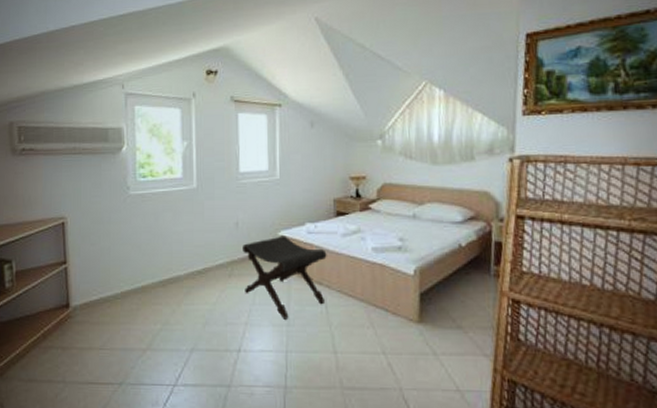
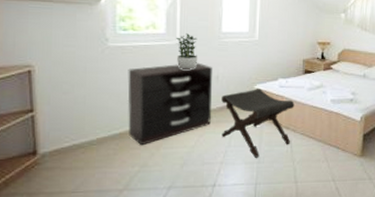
dresser: none [148,207,232,301] -> present [127,62,212,146]
potted plant: none [192,176,216,216] -> present [175,33,198,69]

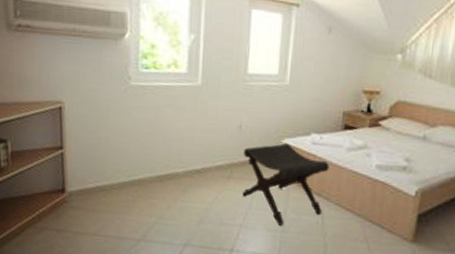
dresser: present [127,62,212,146] -> none [147,108,235,196]
potted plant: present [175,33,198,69] -> none [197,74,221,116]

